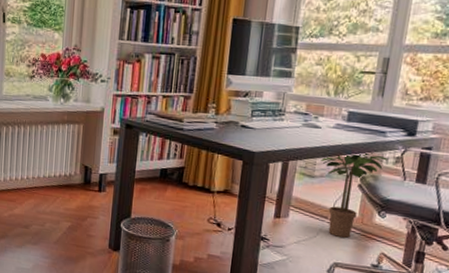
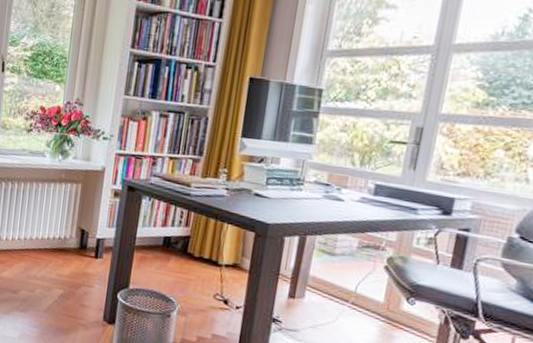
potted plant: present [321,152,387,238] -> none [342,229,419,325]

